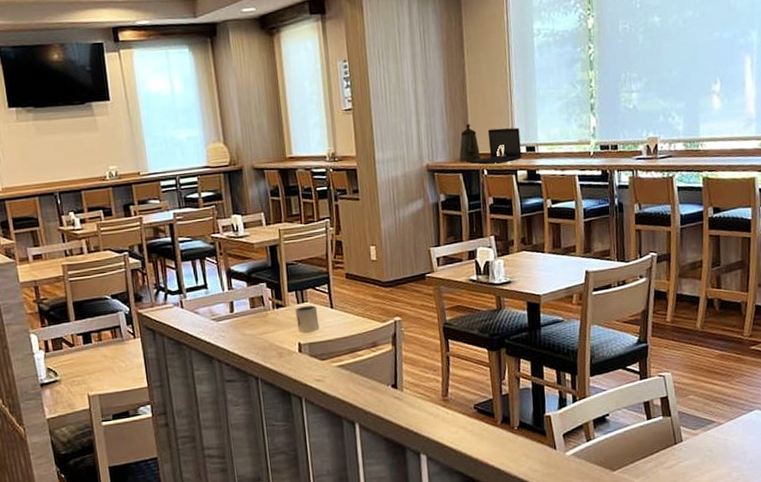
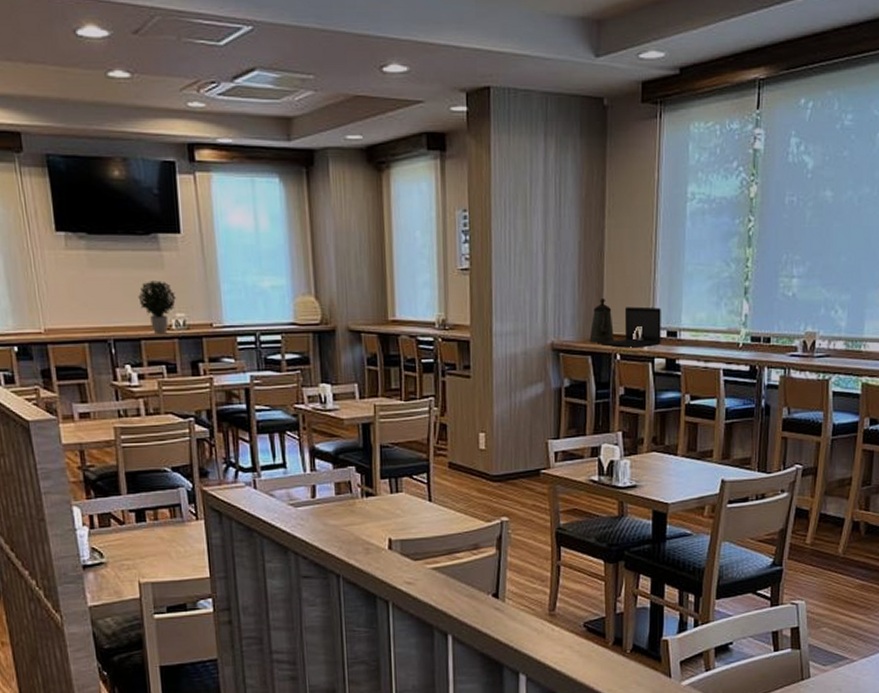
potted plant: none [77,140,109,185] -> present [138,280,176,334]
cup: present [295,305,320,334] -> none [387,497,414,529]

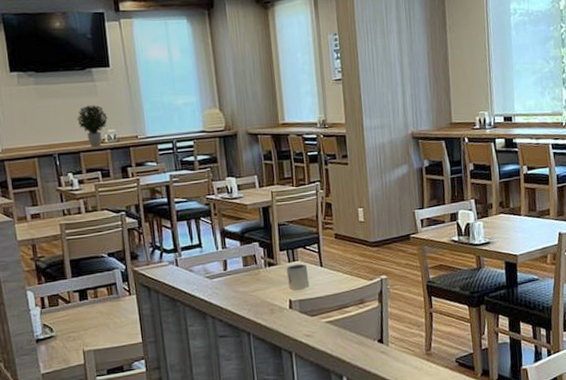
cup: none [387,497,414,529] -> present [286,264,310,291]
coffee pot: present [589,298,614,343] -> none [441,95,462,131]
laptop: present [600,306,661,348] -> none [451,99,500,133]

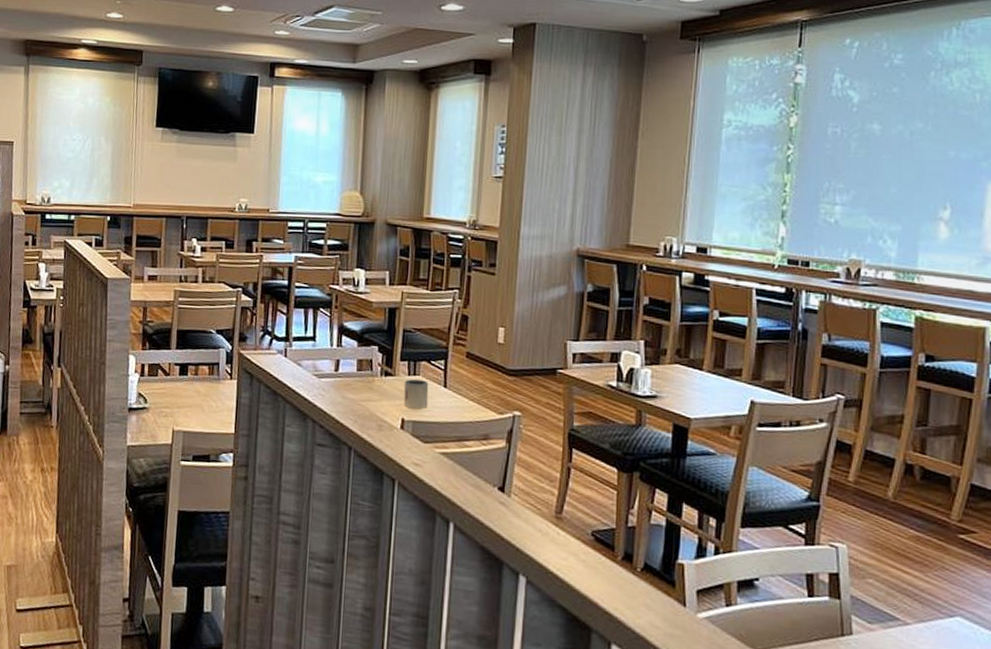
potted plant: present [77,105,108,147] -> none [212,170,242,215]

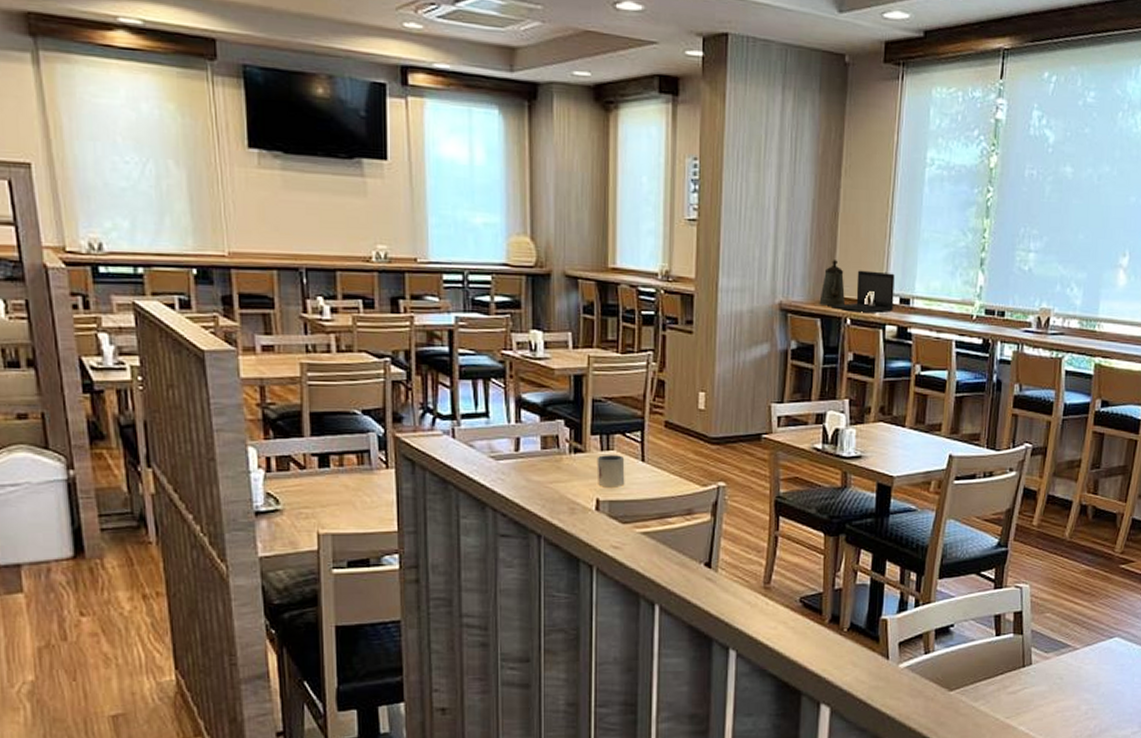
coffee pot: none [615,212,641,254] -> present [819,260,845,306]
laptop: none [626,221,691,261] -> present [830,270,895,313]

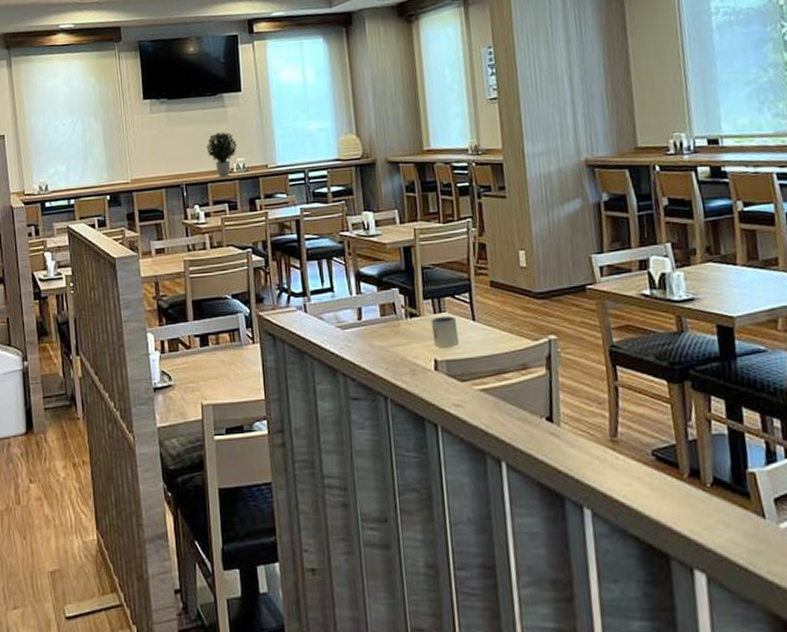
potted plant: none [336,208,378,266] -> present [206,132,237,177]
coffee pot: present [819,260,845,306] -> none [624,113,651,157]
laptop: present [830,270,895,313] -> none [636,117,703,159]

